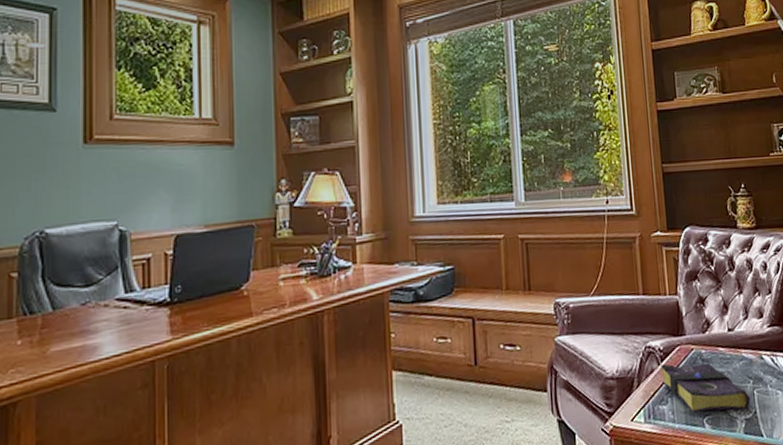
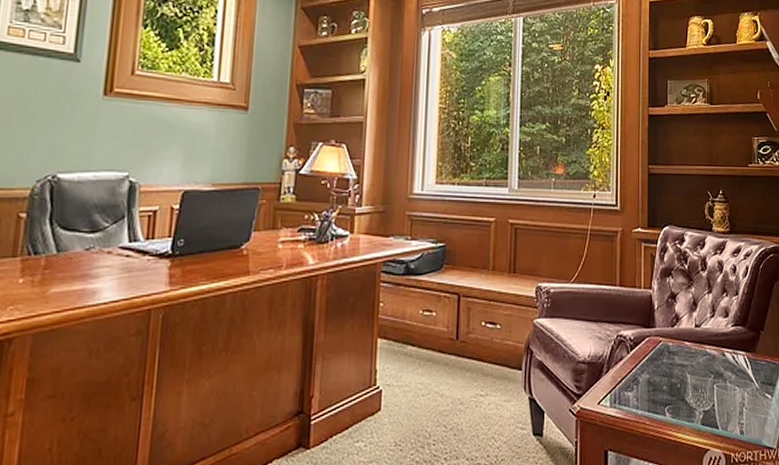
book: present [661,362,752,413] -> none [630,353,711,403]

